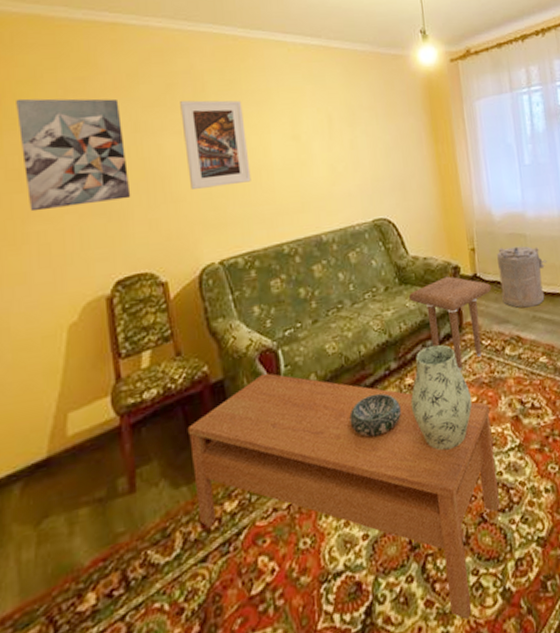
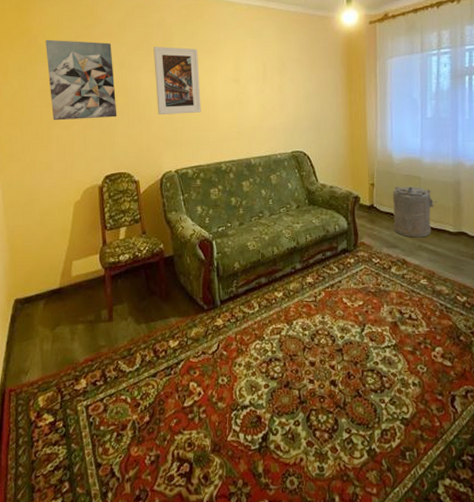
coffee table: present [187,373,500,620] -> none [147,256,374,463]
decorative bowl: present [349,393,401,437] -> none [262,285,301,316]
side table: present [408,276,492,371] -> none [315,203,385,279]
vase: present [410,344,472,451] -> none [309,256,359,337]

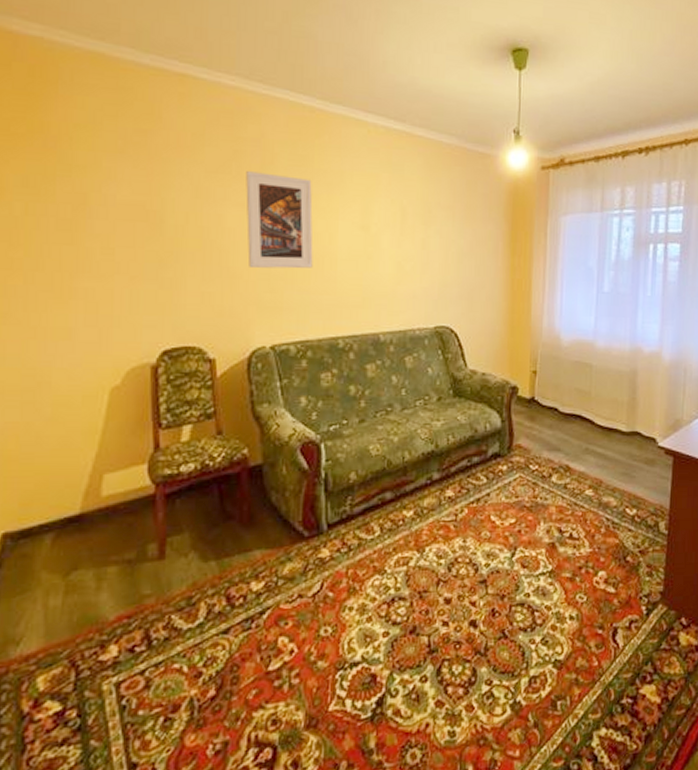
wall art: present [46,39,117,121] -> none [72,144,186,268]
laundry hamper: present [393,185,437,238] -> none [557,374,610,439]

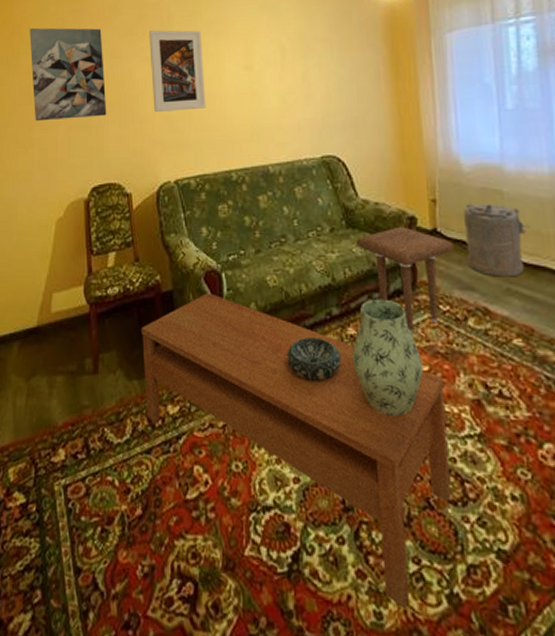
wall art: none [72,144,186,268] -> present [30,27,107,122]
coffee table: none [221,465,526,724] -> present [140,293,451,610]
decorative bowl: none [385,501,437,542] -> present [287,336,341,381]
vase: none [448,462,511,565] -> present [352,298,424,417]
side table: none [460,395,548,491] -> present [355,226,455,333]
laundry hamper: none [557,374,610,439] -> present [464,202,530,277]

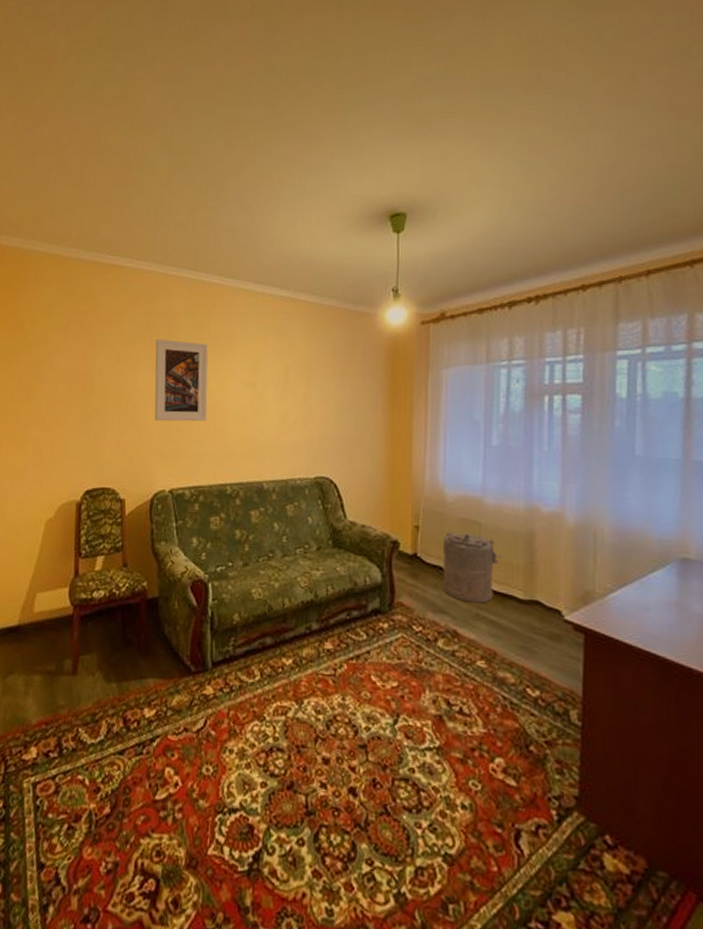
wall art: present [30,27,107,122] -> none [31,324,108,421]
coffee table: present [140,293,451,610] -> none [122,601,410,908]
decorative bowl: present [287,336,341,381] -> none [264,649,316,692]
vase: present [352,298,424,417] -> none [326,616,393,728]
side table: present [355,226,455,333] -> none [340,549,432,650]

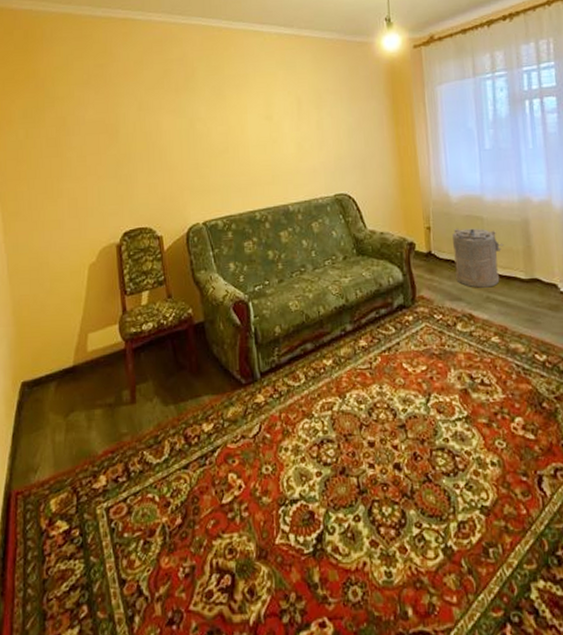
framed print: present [154,339,208,422] -> none [175,84,230,160]

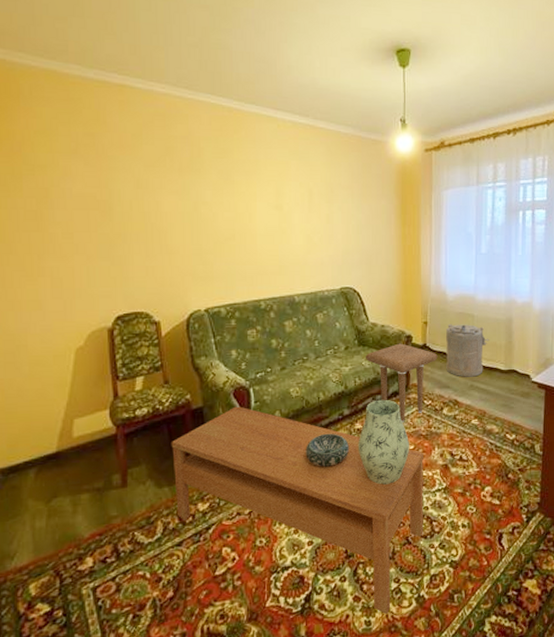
coffee table: none [175,321,445,566] -> present [171,406,423,615]
decorative bowl: none [308,350,354,388] -> present [306,433,349,467]
vase: none [363,313,422,410] -> present [358,399,410,485]
side table: none [365,251,446,340] -> present [365,343,438,423]

